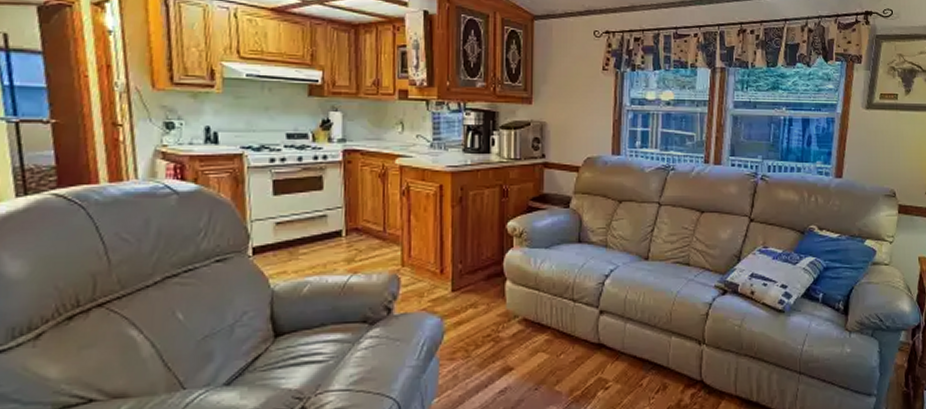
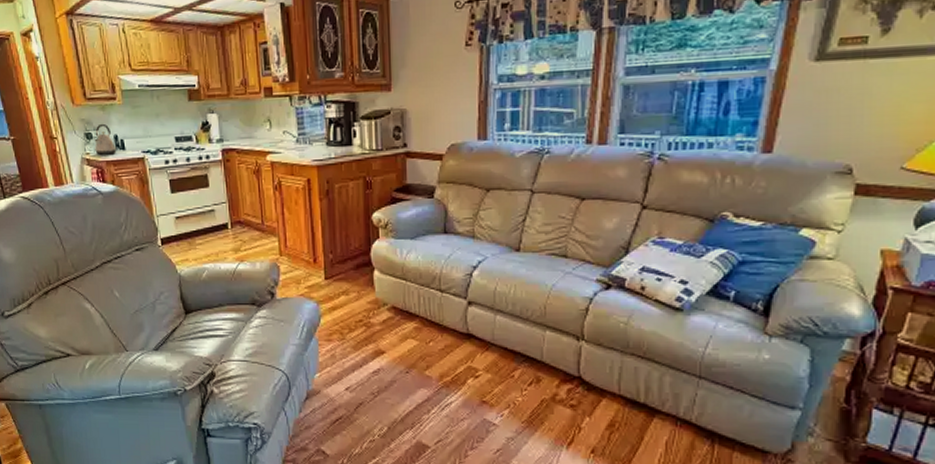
kettle: none [175,112,207,150] -> present [94,123,117,156]

